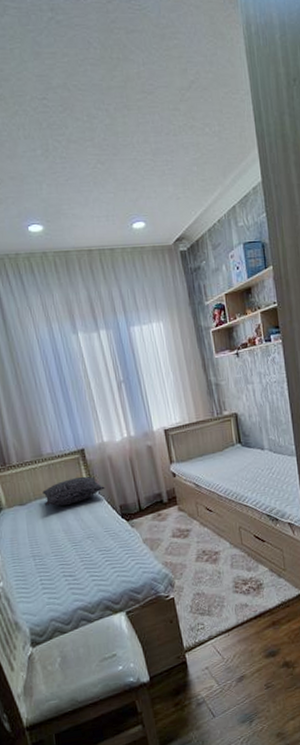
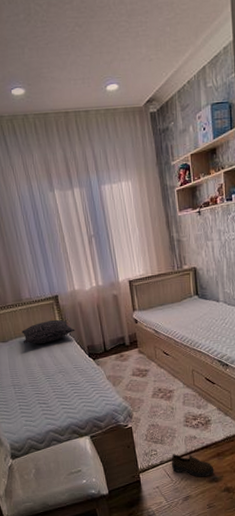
shoe: none [221,625,271,653] -> present [171,454,214,478]

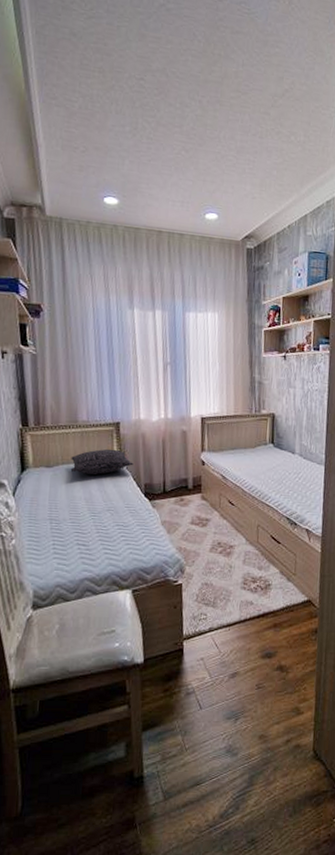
shoe: present [171,454,214,478] -> none [220,620,269,651]

